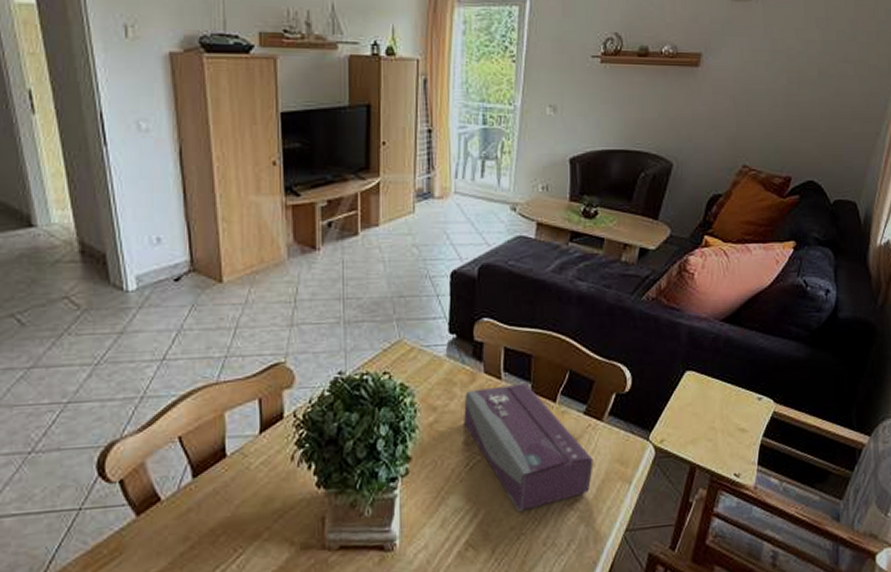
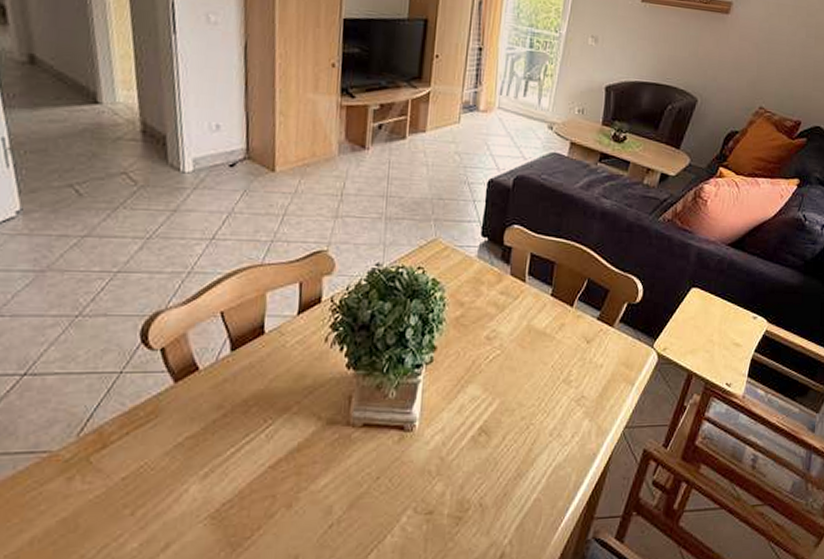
tissue box: present [464,381,594,511] -> none [488,286,602,403]

